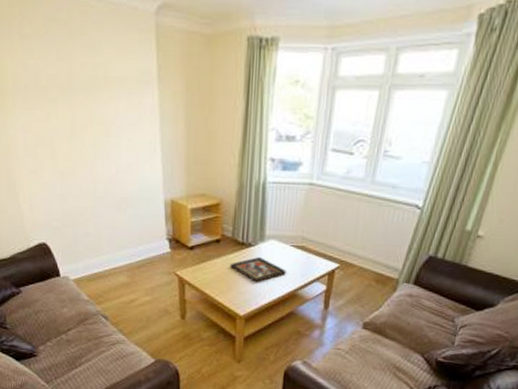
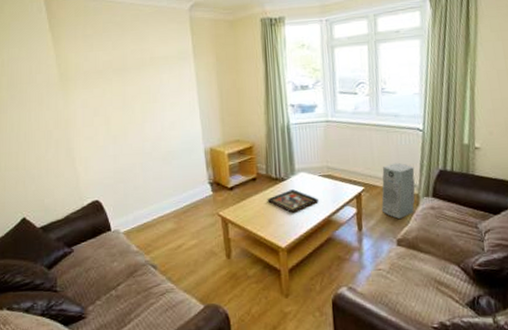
air purifier: none [353,241,401,302] -> present [381,162,416,219]

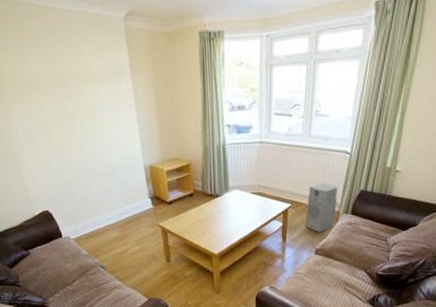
decorative tray: present [267,189,318,213] -> none [202,205,249,225]

